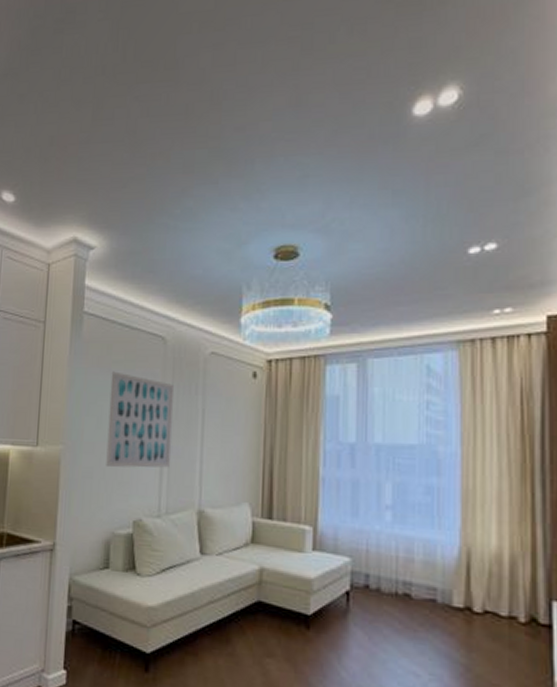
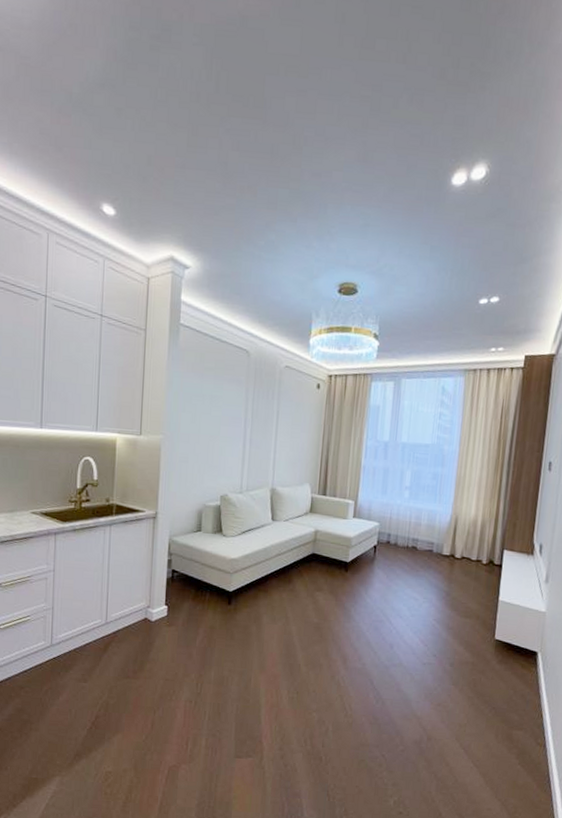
wall art: present [106,371,175,468] -> none [199,376,256,456]

